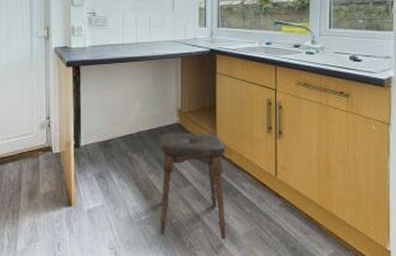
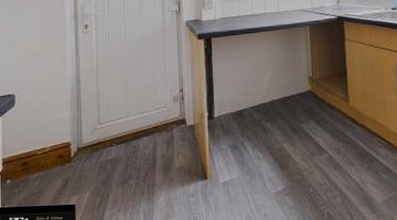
stool: present [160,133,227,240] -> none [292,99,365,209]

